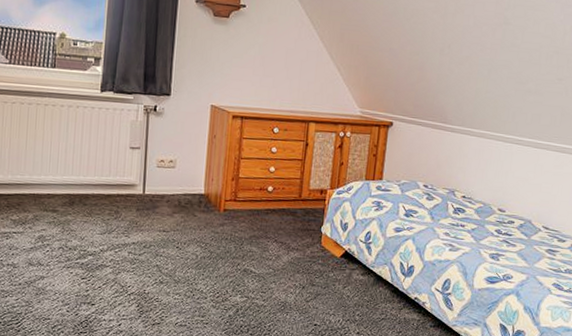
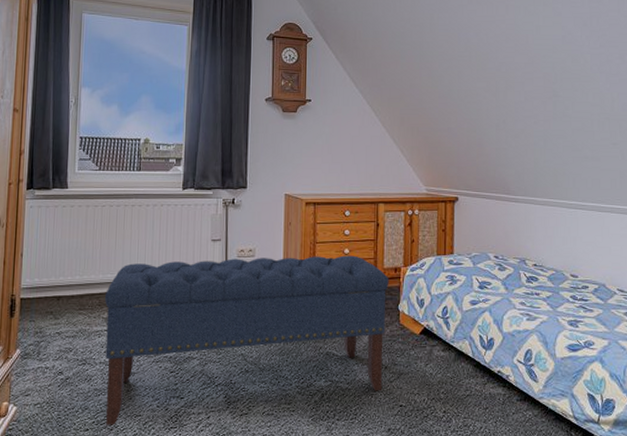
bench: none [13,166,314,328] -> present [104,255,389,427]

